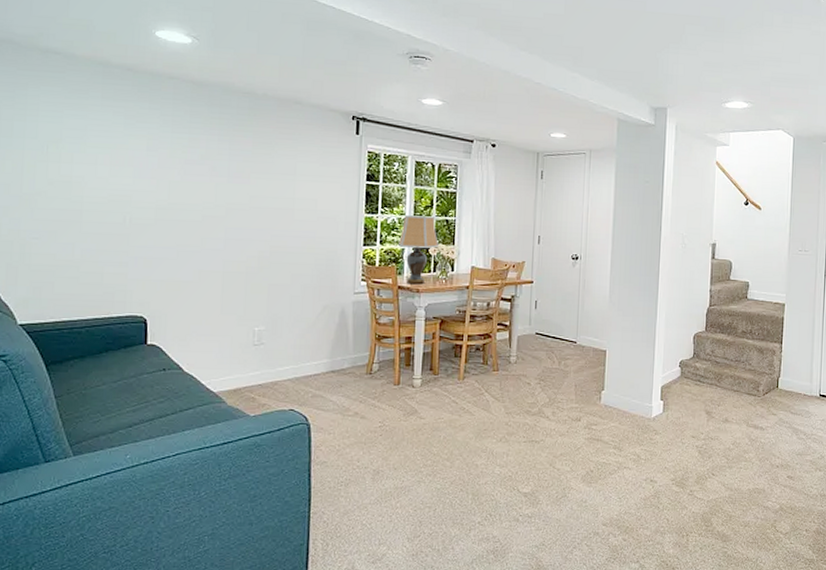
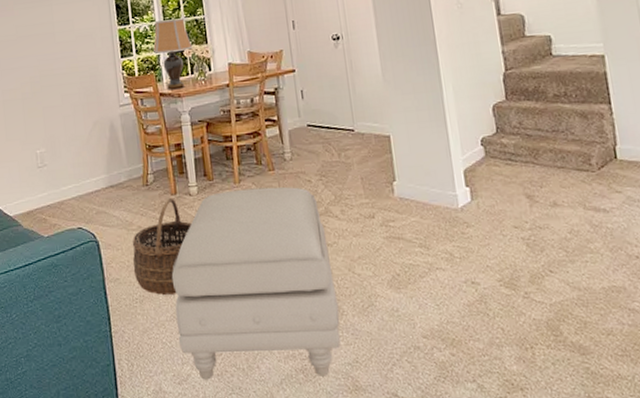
wicker basket: none [343,388,410,479] -> present [132,198,191,295]
ottoman: none [378,385,536,559] -> present [171,186,340,380]

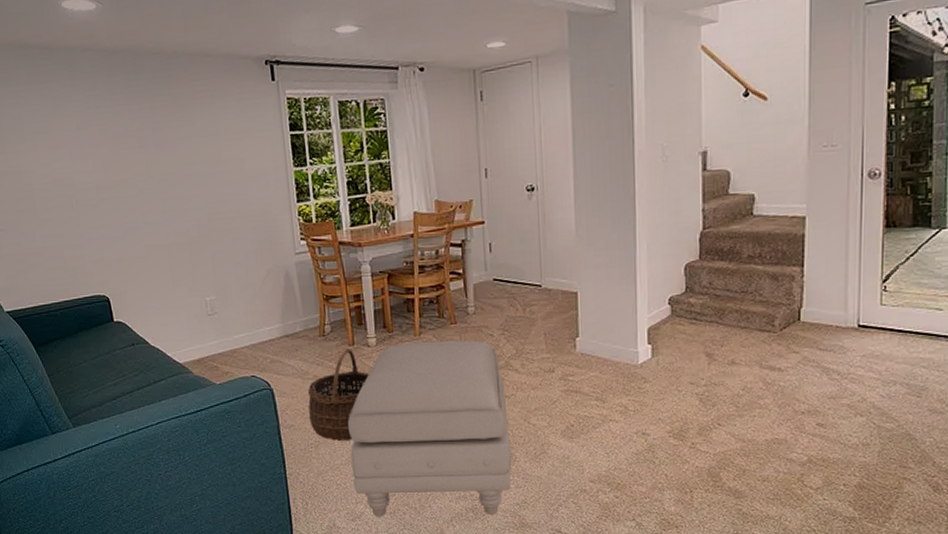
table lamp: present [153,18,193,90] -> none [333,161,376,239]

